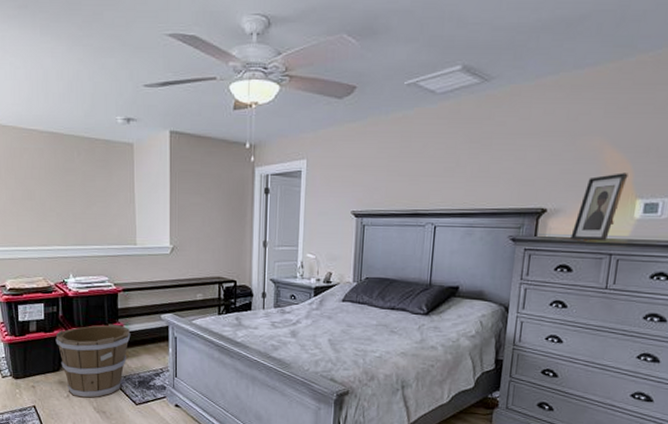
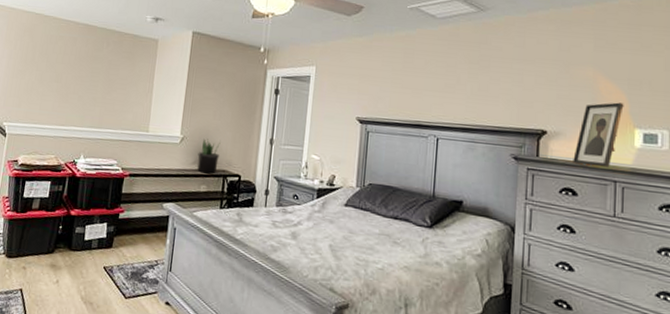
wooden bucket: present [55,323,131,399] -> none [55,208,131,287]
planter: none [190,246,213,282] -> present [197,138,221,174]

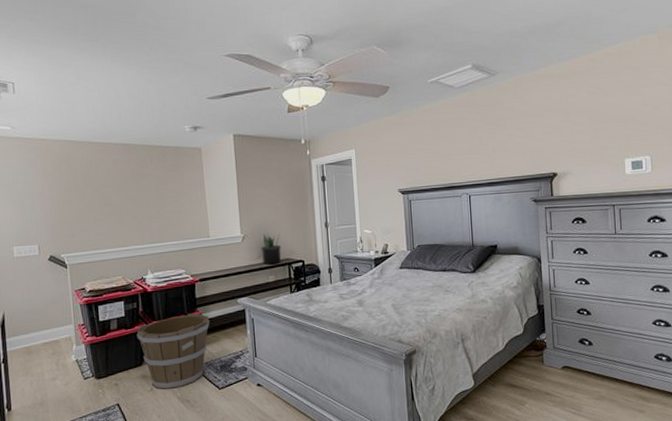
wooden bucket: none [55,208,131,287] -> present [136,313,210,390]
picture frame: present [573,102,624,168] -> none [580,138,615,197]

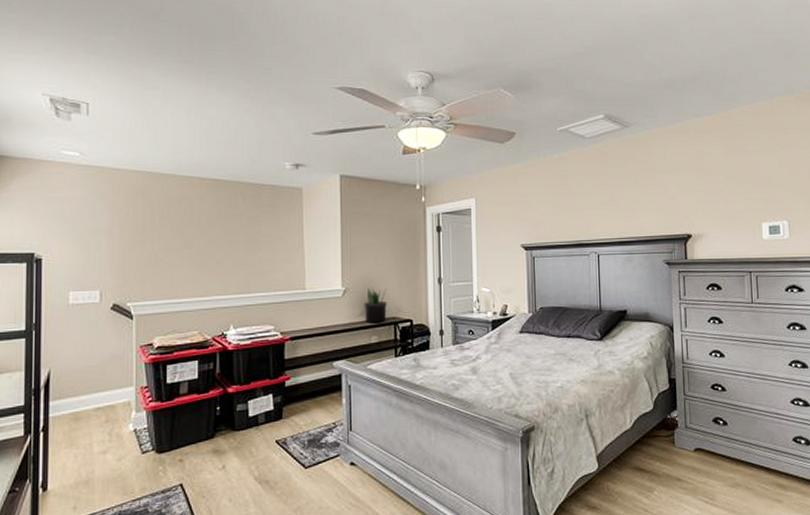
wooden bucket: present [136,313,210,390] -> none [211,377,299,468]

